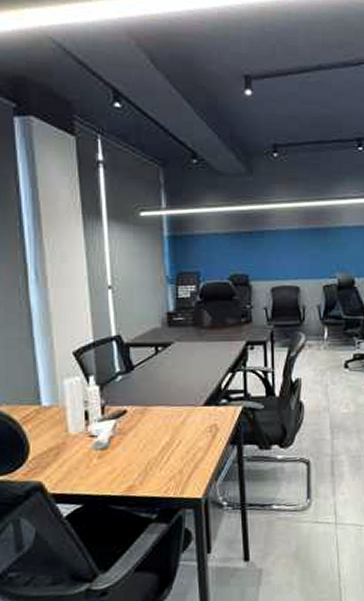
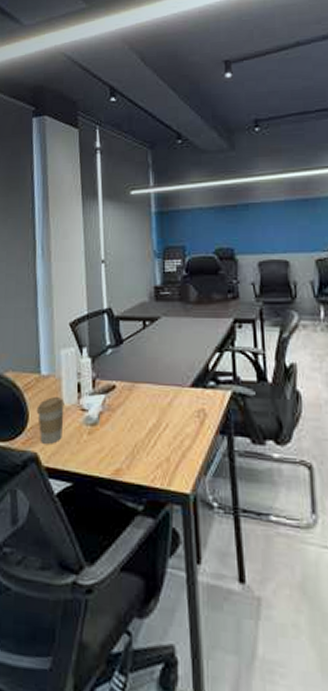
coffee cup: none [38,425,71,472] -> present [36,396,65,444]

